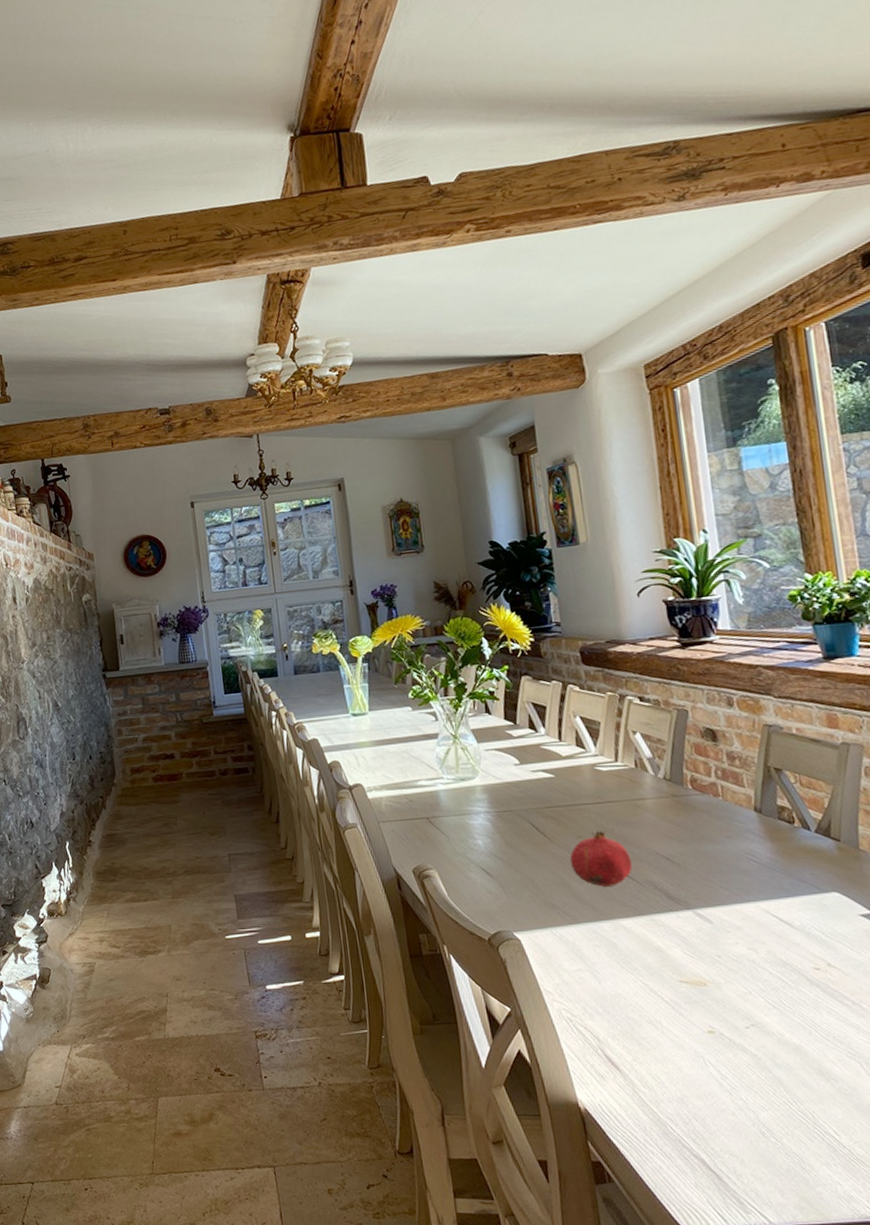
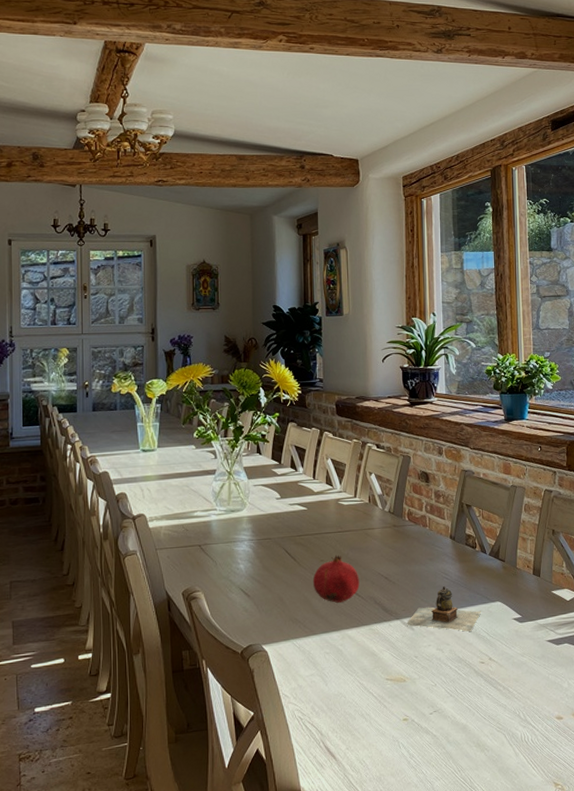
teapot: none [702,869,811,929] -> present [407,585,482,632]

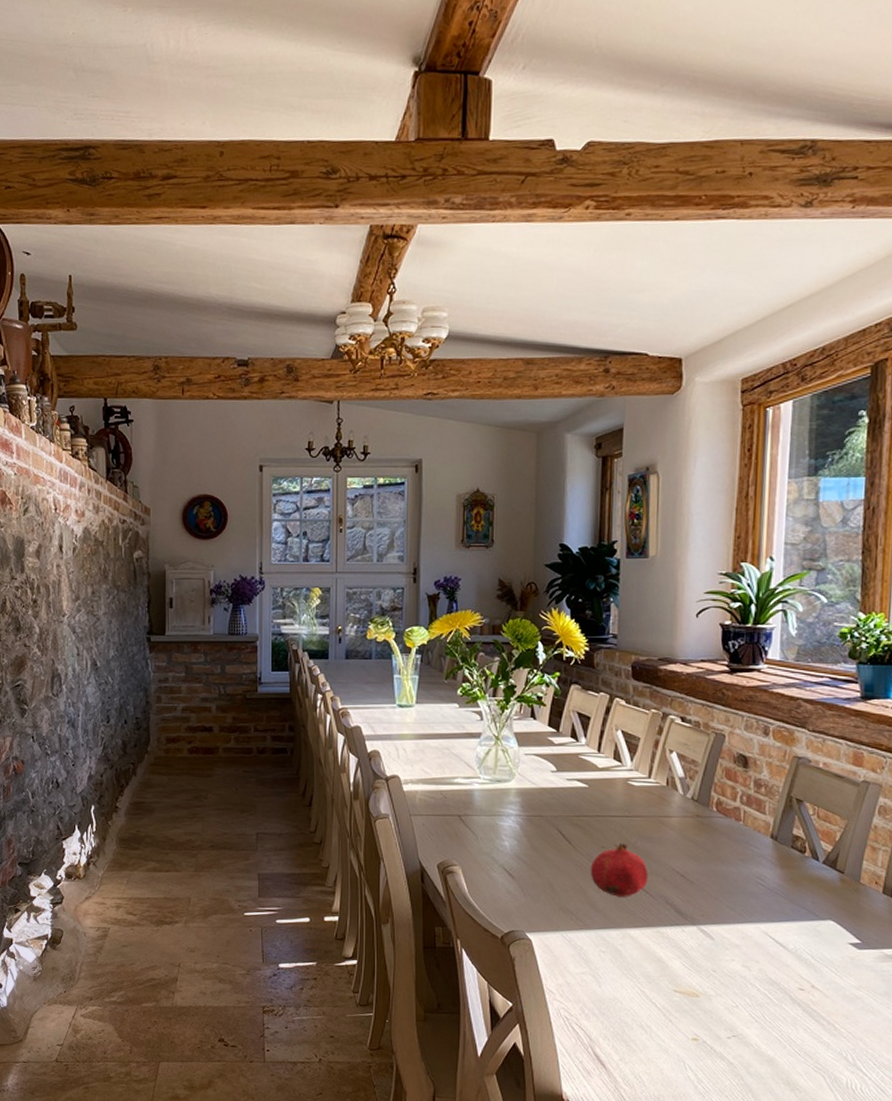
teapot: present [407,585,482,632] -> none [705,893,807,951]

